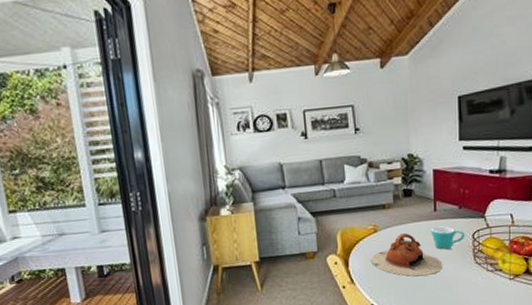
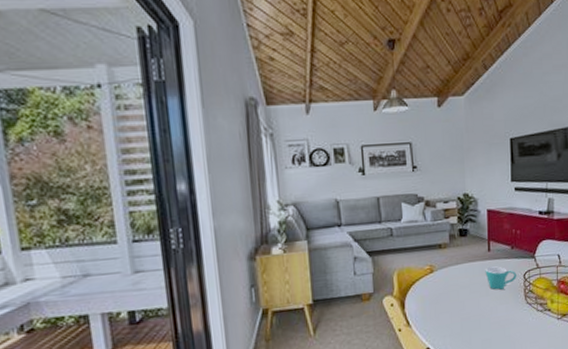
teapot: present [371,233,443,277] -> none [427,273,496,318]

